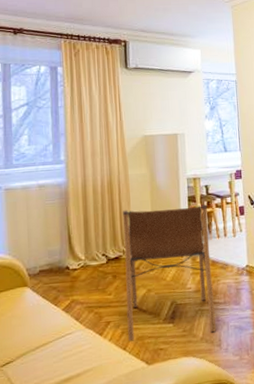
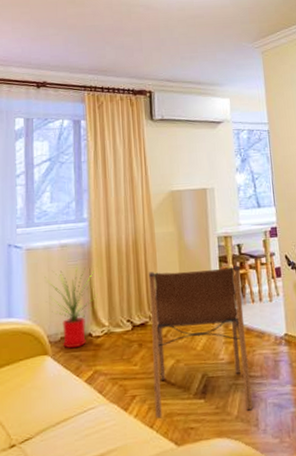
house plant: none [23,207,75,281] -> present [44,268,98,349]

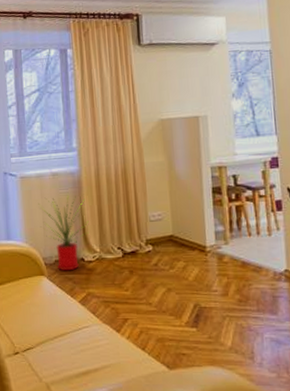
armchair: present [148,265,252,417] -> none [138,197,248,342]

